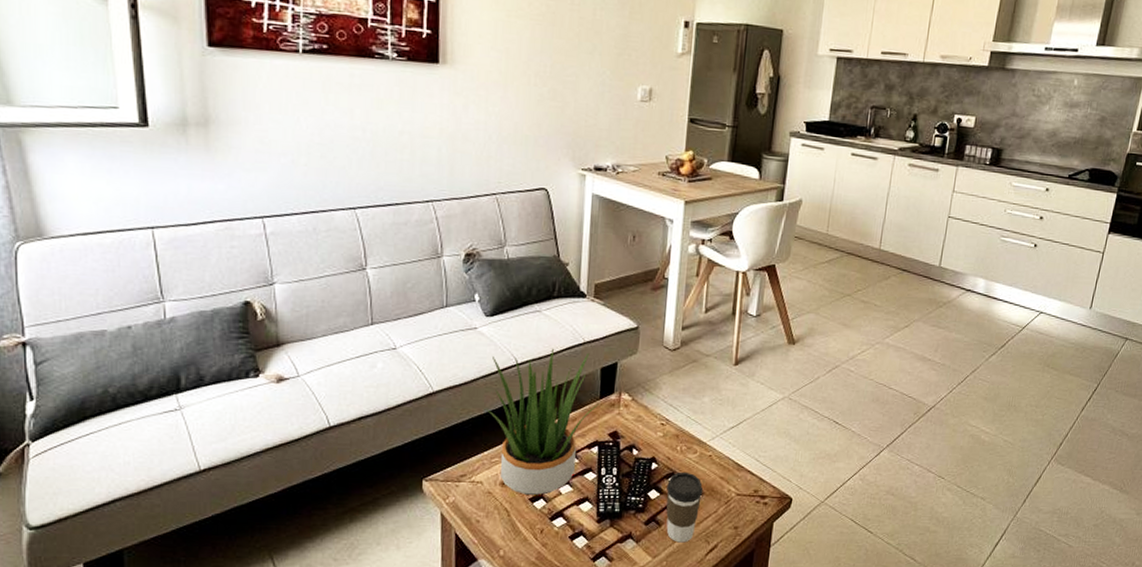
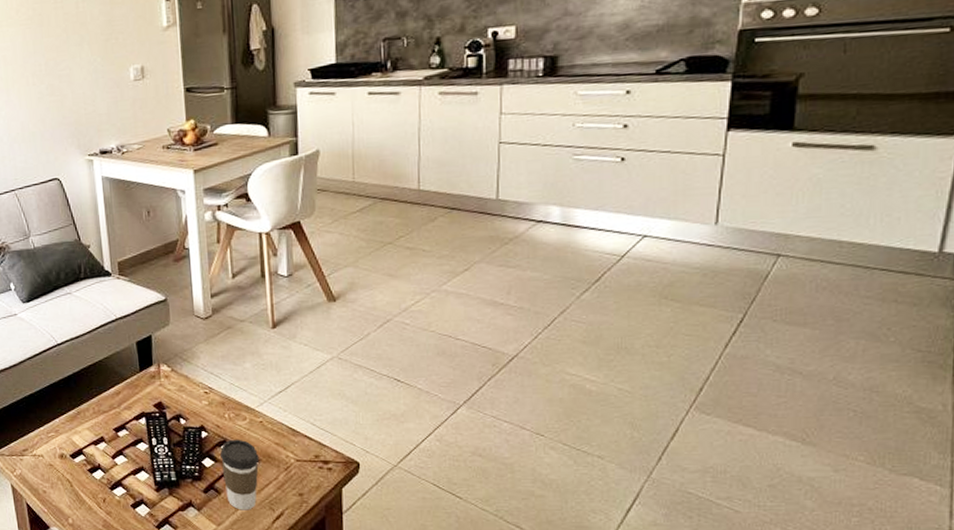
potted plant: present [487,348,599,496] -> none [34,326,140,467]

